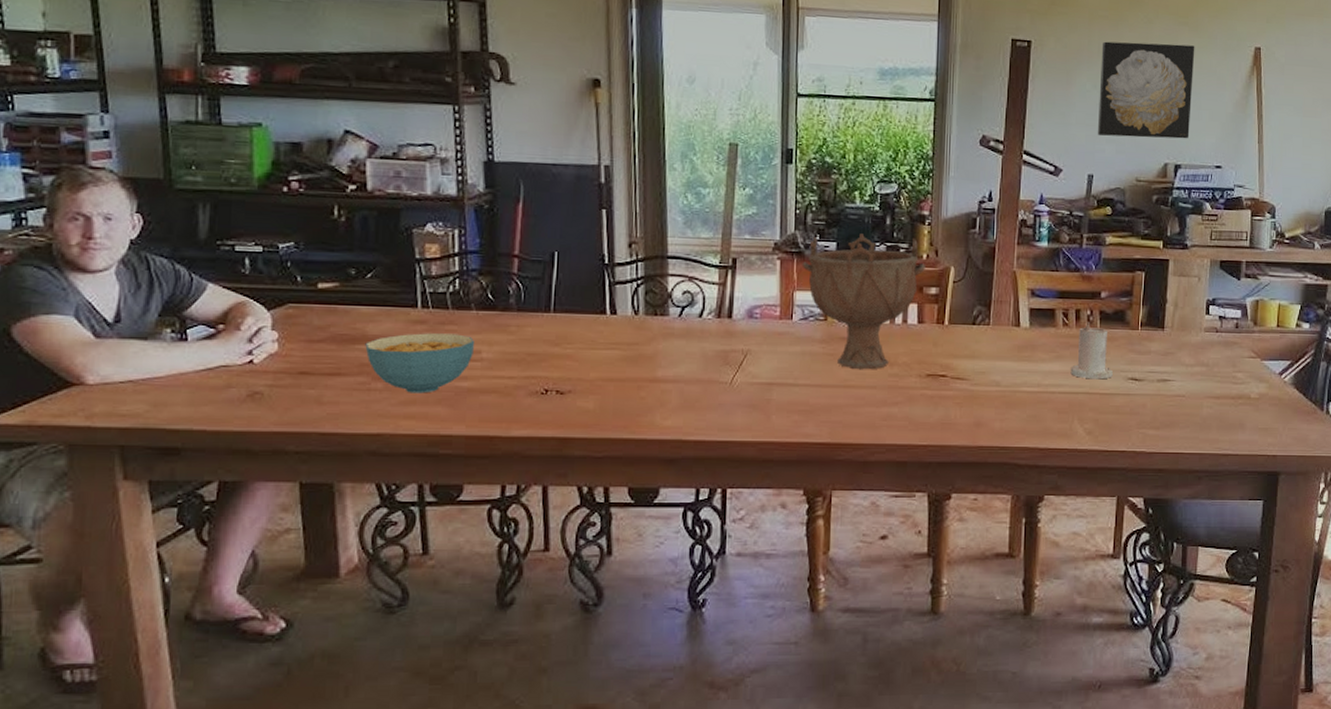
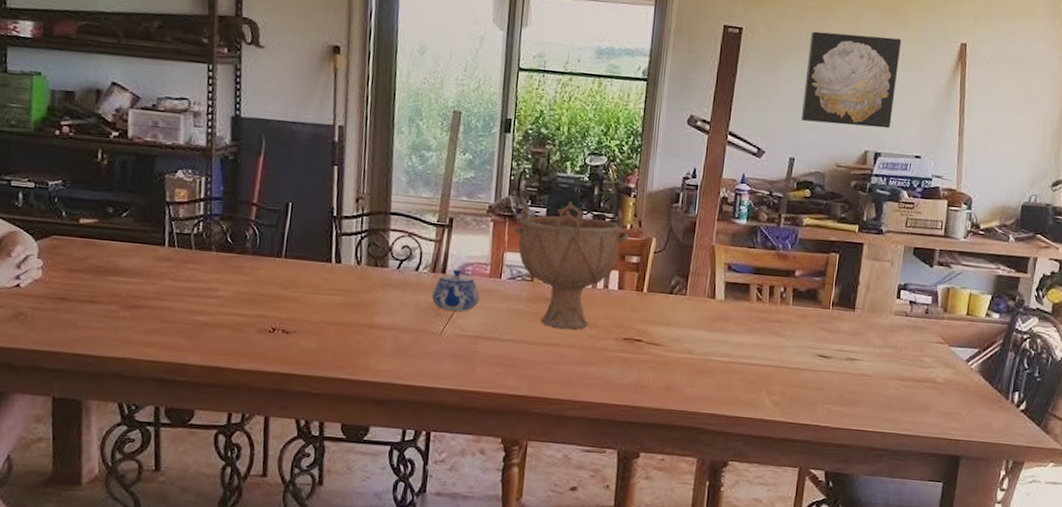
cereal bowl: present [365,333,474,394] -> none [117,269,213,324]
teapot: none [719,312,771,358] -> present [432,269,480,312]
candle: present [1070,322,1113,380] -> none [761,298,802,354]

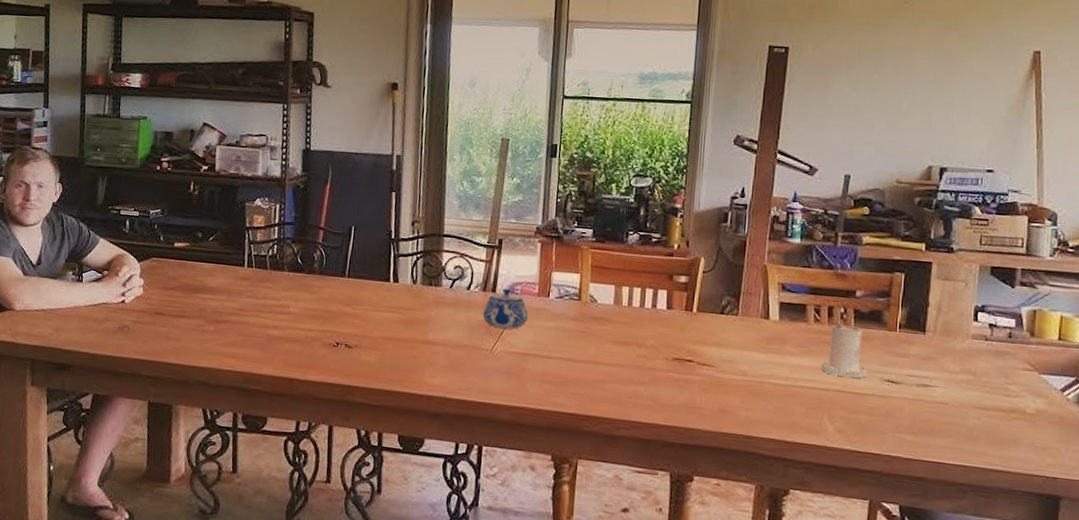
decorative bowl: present [513,202,629,330] -> none [560,222,676,349]
candle: none [761,298,802,354] -> present [821,320,867,379]
wall art: present [800,31,902,129] -> none [855,47,965,142]

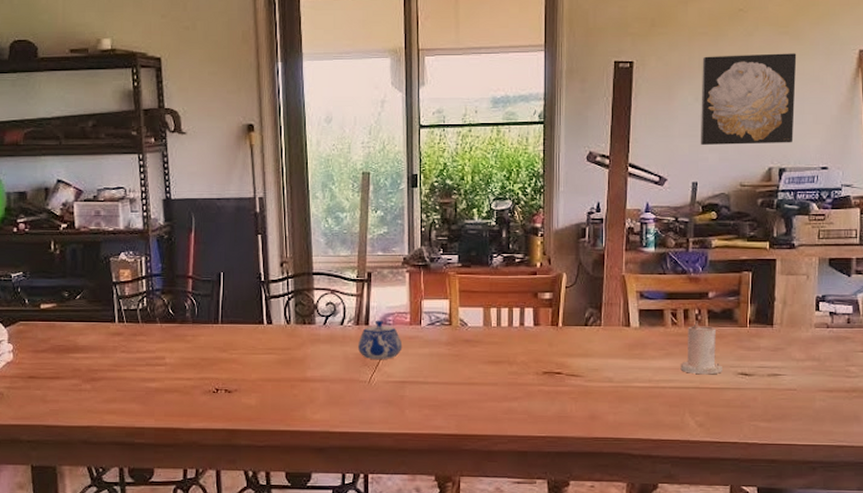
wall art: none [855,47,965,142] -> present [700,53,797,145]

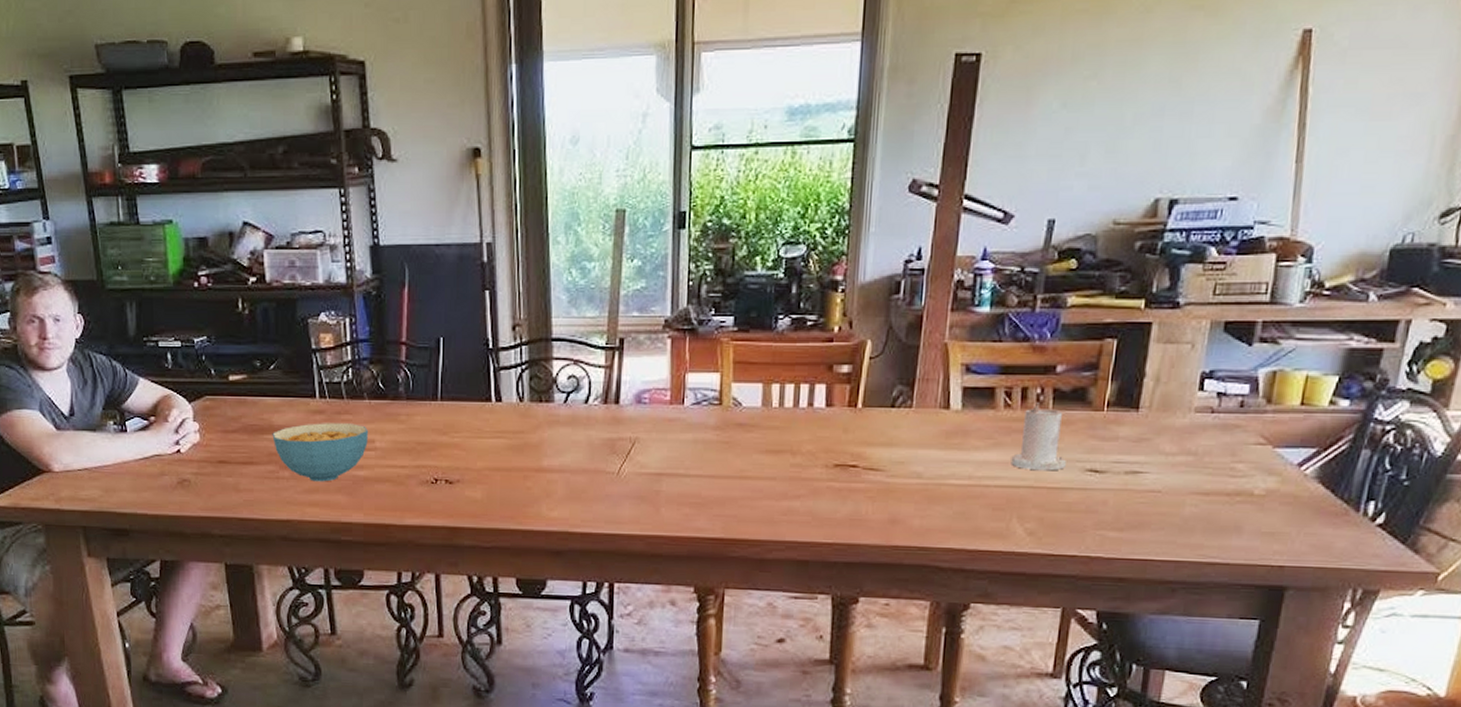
cereal bowl: none [77,343,159,393] -> present [272,423,368,482]
teapot: present [358,320,403,359] -> none [606,397,660,446]
wall art: present [700,53,797,145] -> none [1063,36,1212,168]

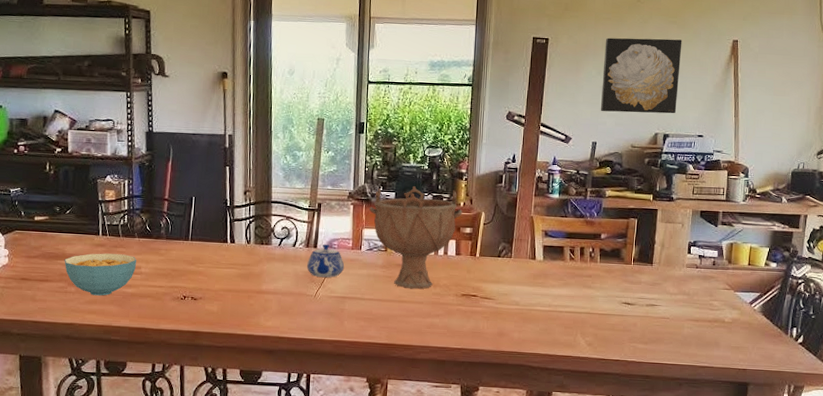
teapot: none [606,397,660,446] -> present [307,244,345,278]
decorative bowl: none [694,305,837,459] -> present [369,186,462,289]
candle: present [1011,402,1066,471] -> none [575,257,610,303]
wall art: none [1063,36,1212,168] -> present [600,38,682,114]

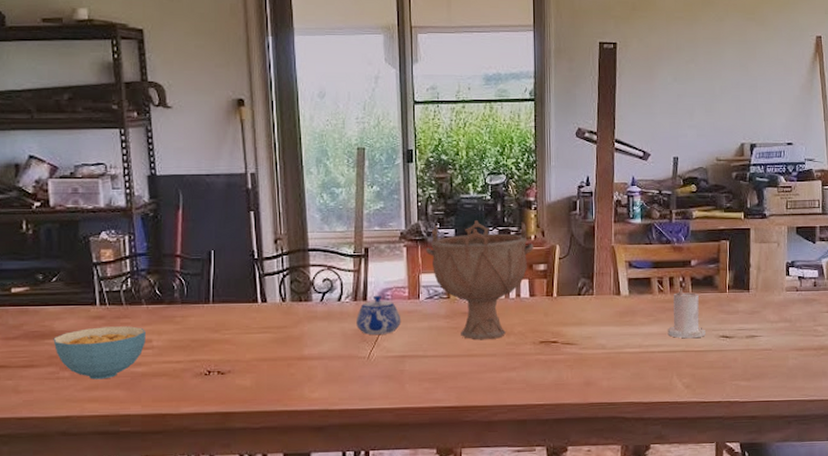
candle: none [575,257,610,303] -> present [667,288,706,339]
wall art: present [600,38,682,114] -> none [679,38,763,122]

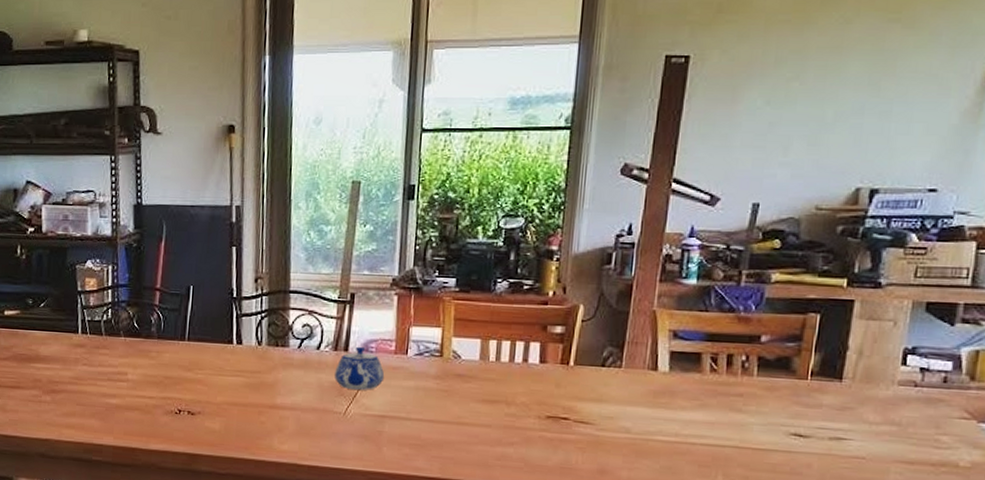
cereal bowl: present [53,326,145,380] -> none [38,355,122,407]
decorative bowl: present [425,220,534,341] -> none [419,270,551,408]
candle: present [667,288,706,339] -> none [716,369,771,433]

